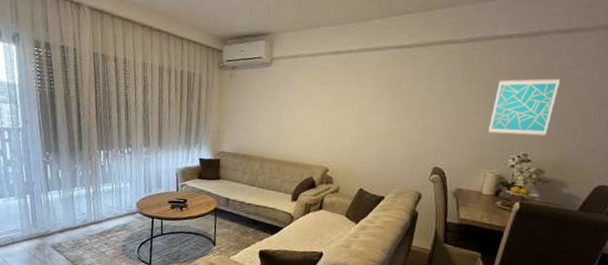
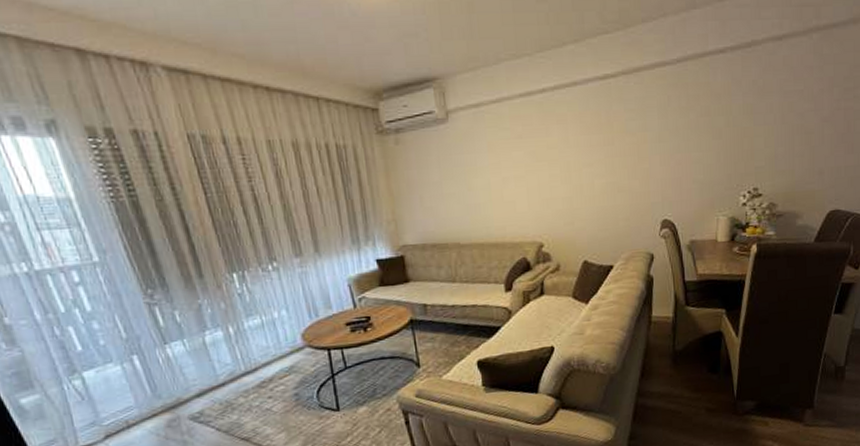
wall art: present [488,78,560,137] -> none [714,95,780,170]

